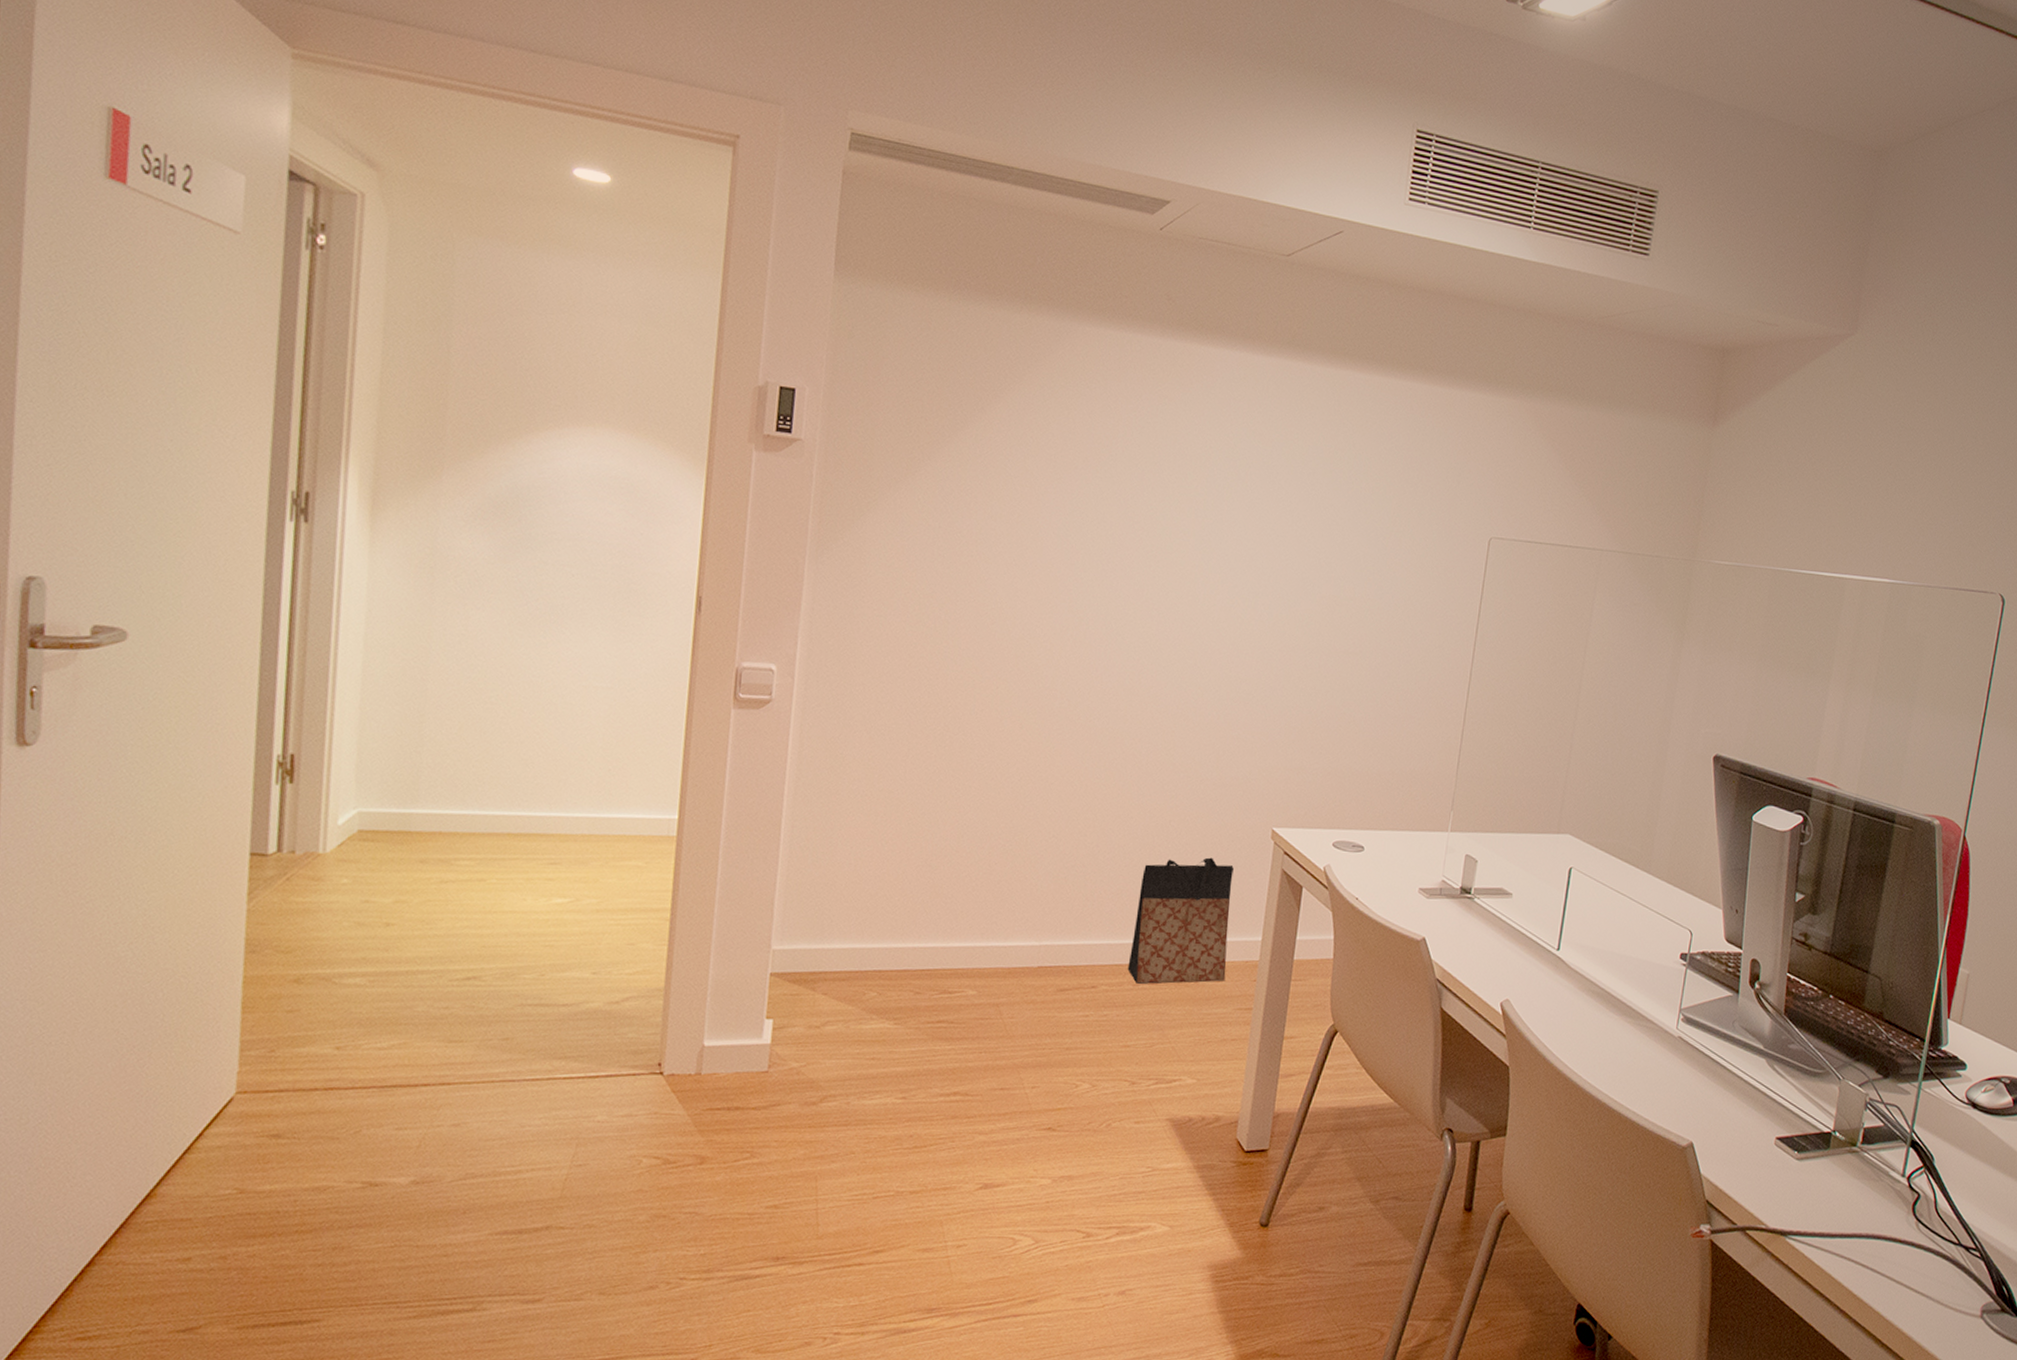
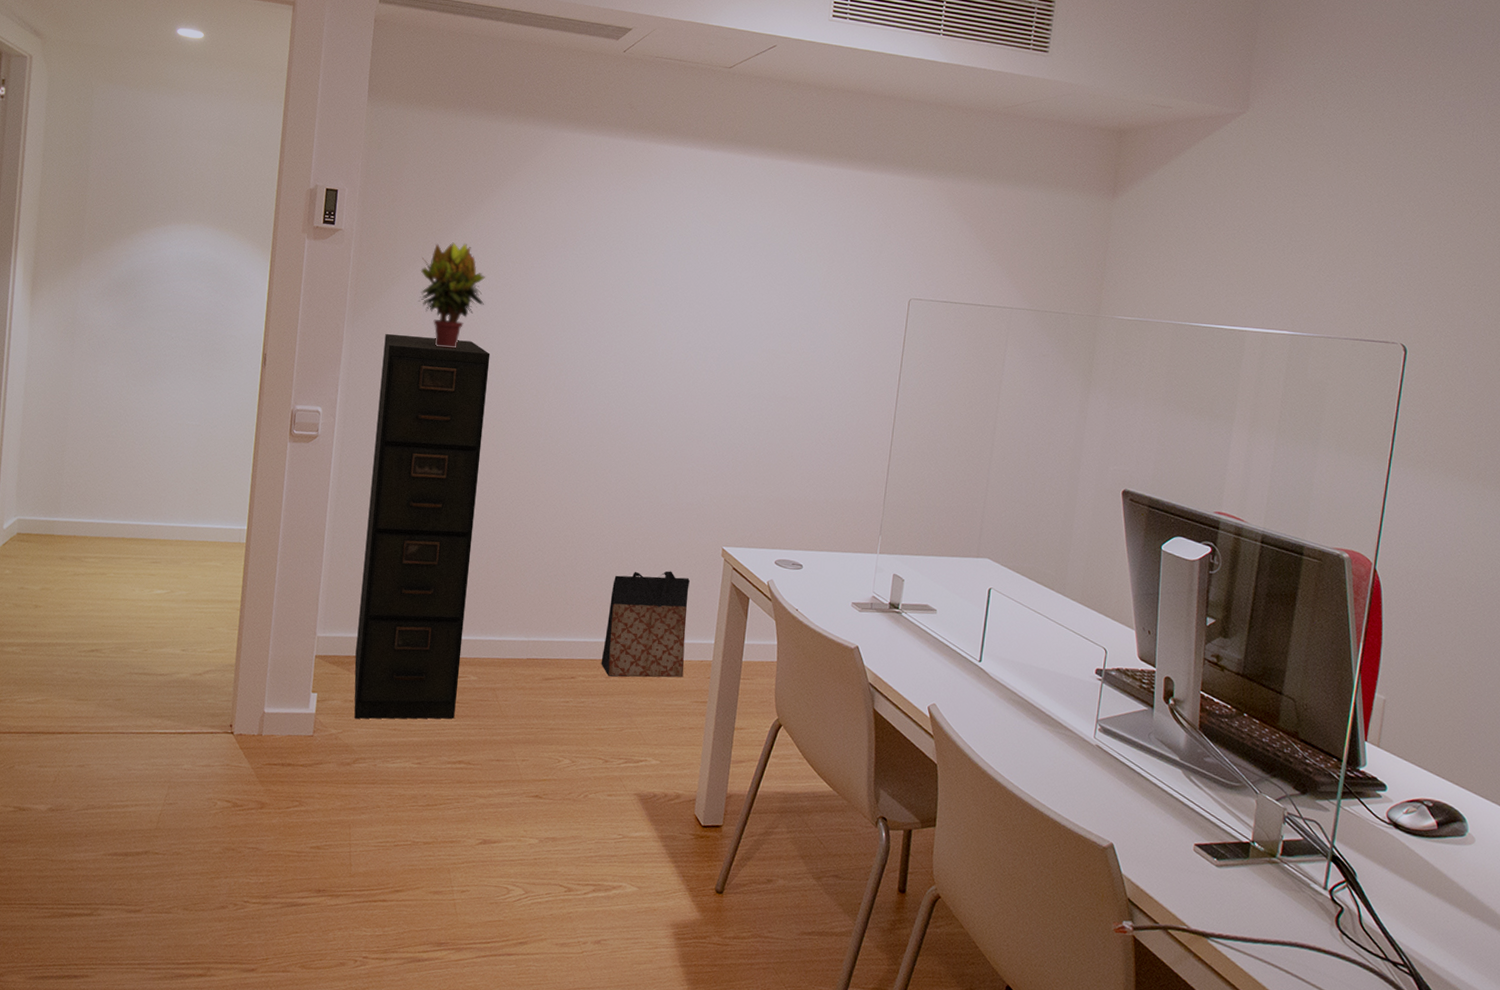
filing cabinet: none [821,572,993,1048] -> present [354,333,491,719]
potted plant: none [902,459,987,592] -> present [419,242,485,349]

